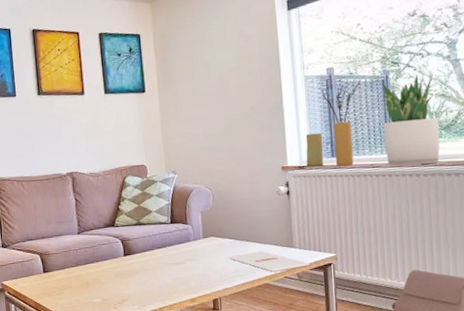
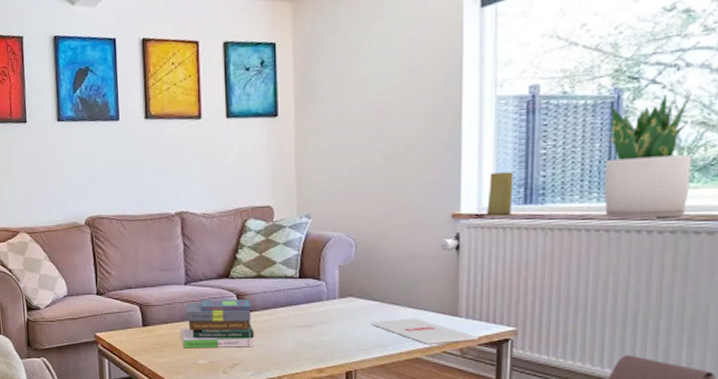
books: none [76,244,138,290] -> present [181,299,255,349]
vase: present [320,81,360,167] -> none [517,102,578,217]

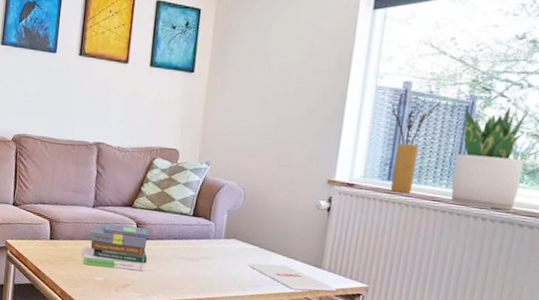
candle: present [483,171,514,217] -> none [353,150,383,189]
vase: none [517,102,578,217] -> present [390,102,440,194]

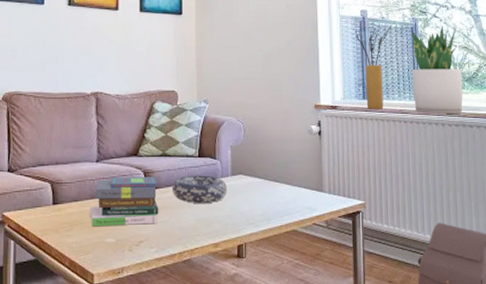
decorative bowl: none [162,231,219,262] -> present [171,175,228,203]
magazine: present [248,263,337,292] -> none [257,194,339,217]

